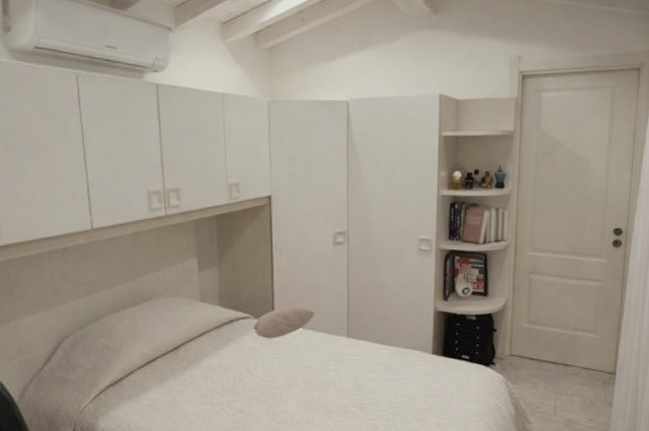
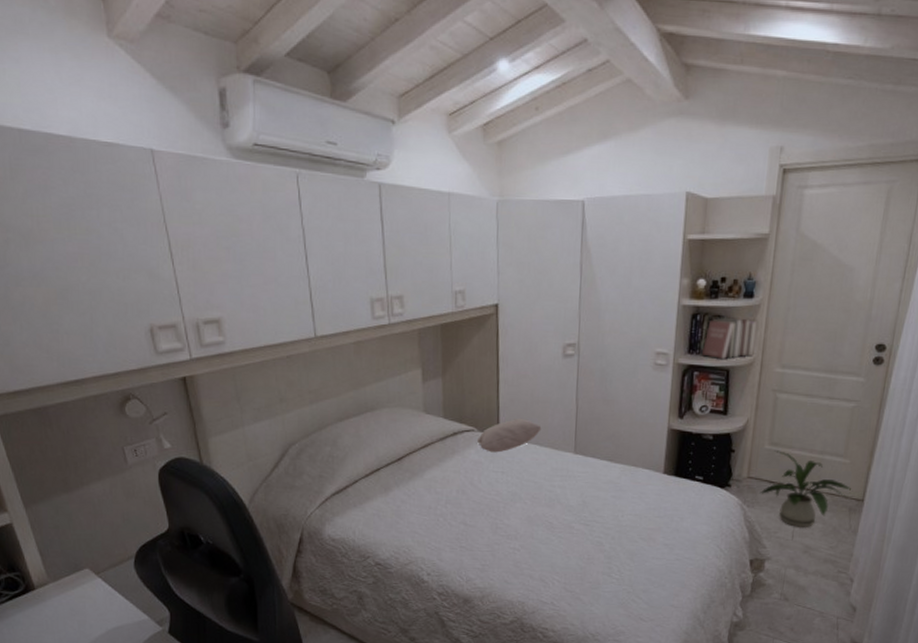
house plant: none [521,329,603,401] -> present [759,450,851,527]

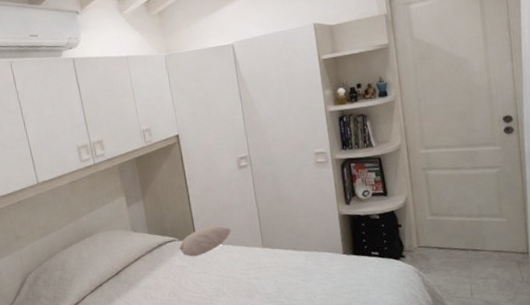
books: present [702,317,757,359] -> none [354,113,399,150]
house plant: present [759,450,851,527] -> none [432,219,514,285]

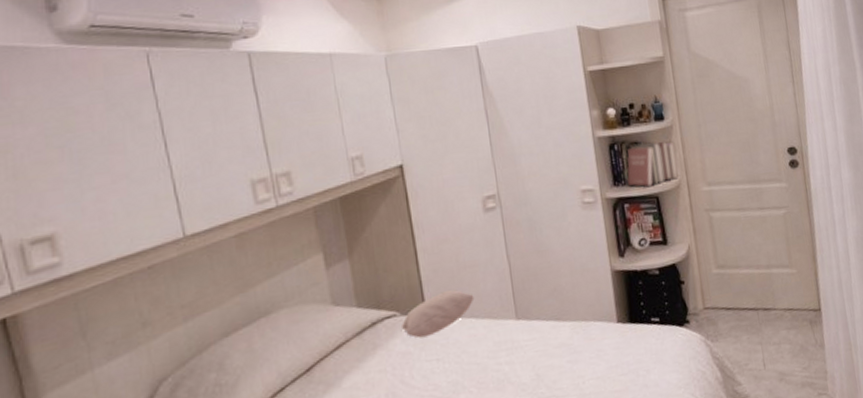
books: none [354,113,399,150] -> present [627,141,678,187]

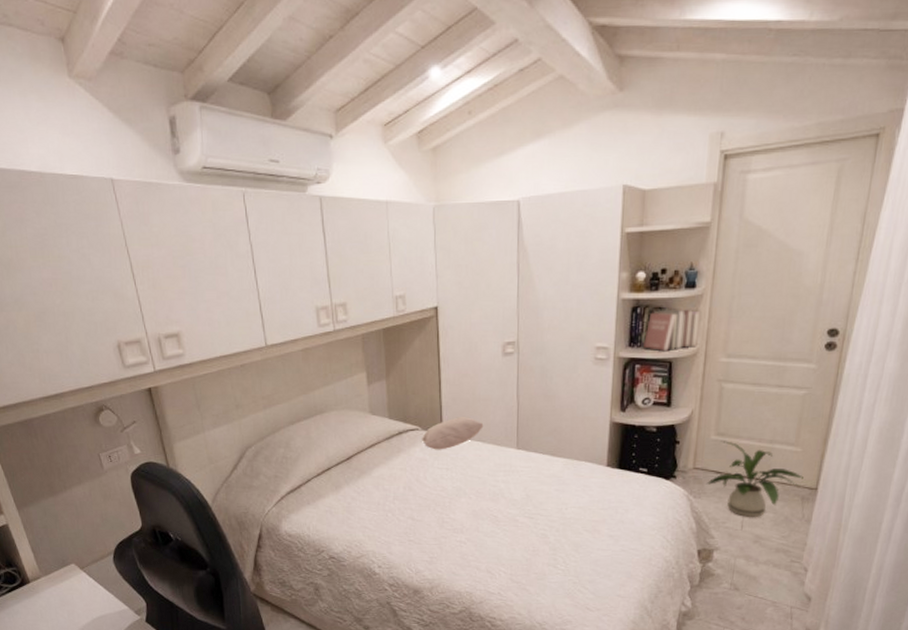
house plant: none [719,273,806,354] -> present [706,441,803,517]

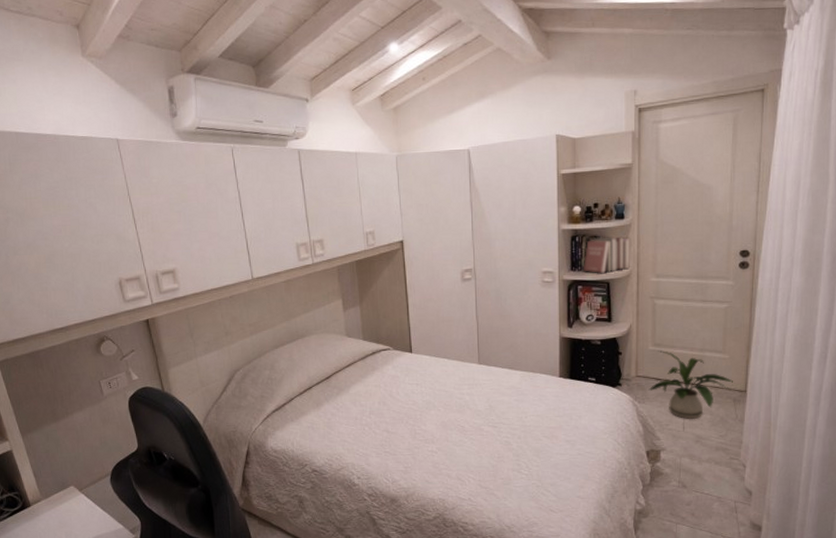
cushion: present [422,416,484,450] -> none [393,336,448,367]

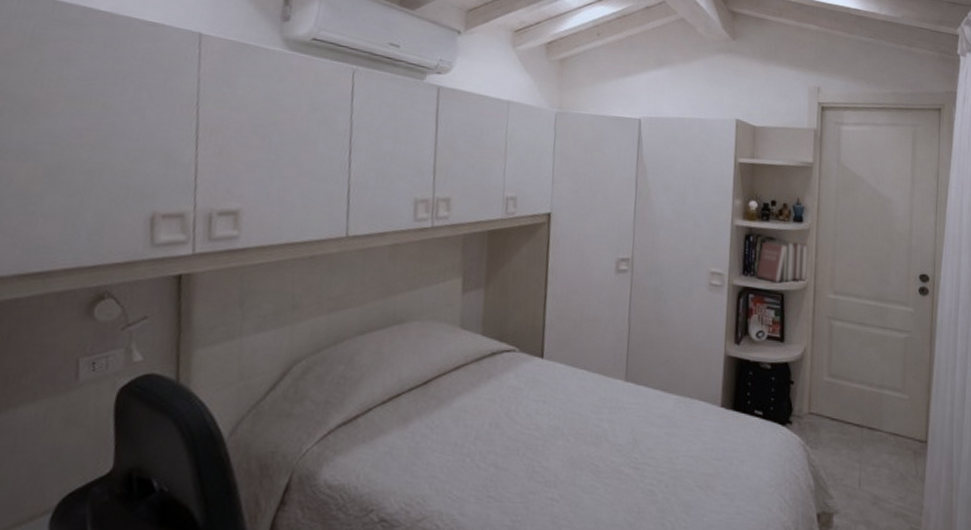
house plant: present [648,351,733,419] -> none [822,383,913,473]

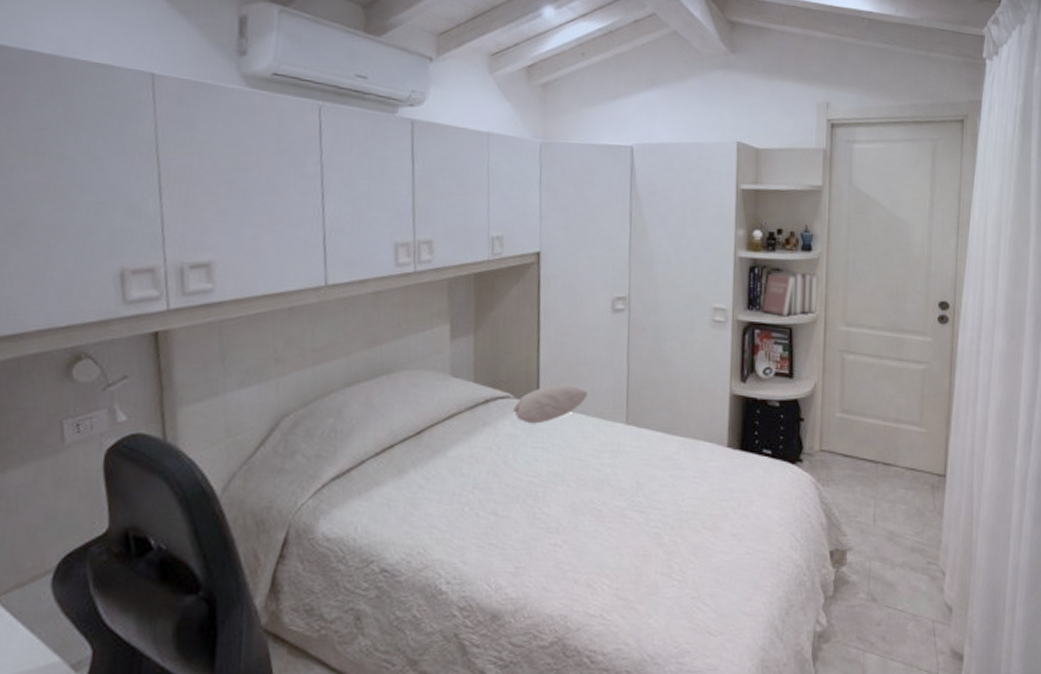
cushion: none [518,337,590,378] -> present [513,382,588,424]

